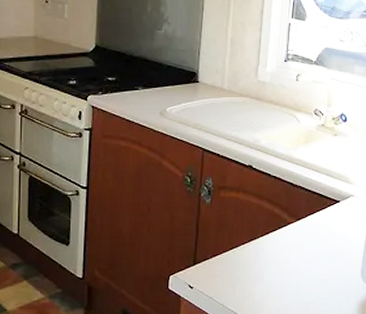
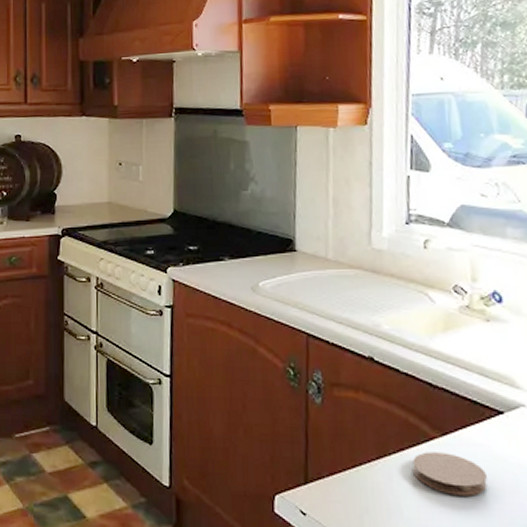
coaster: none [273,233,324,263] -> present [412,452,488,496]

